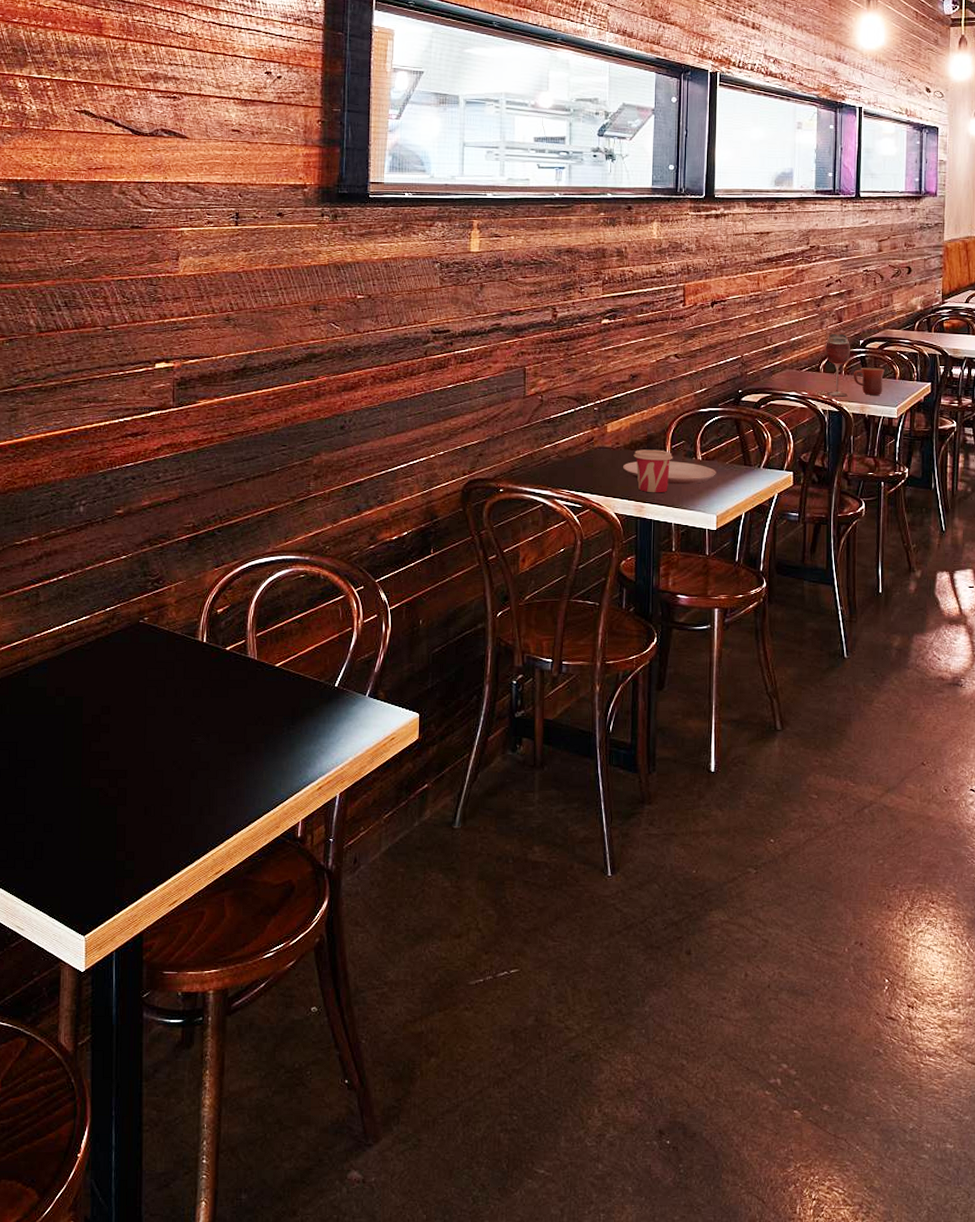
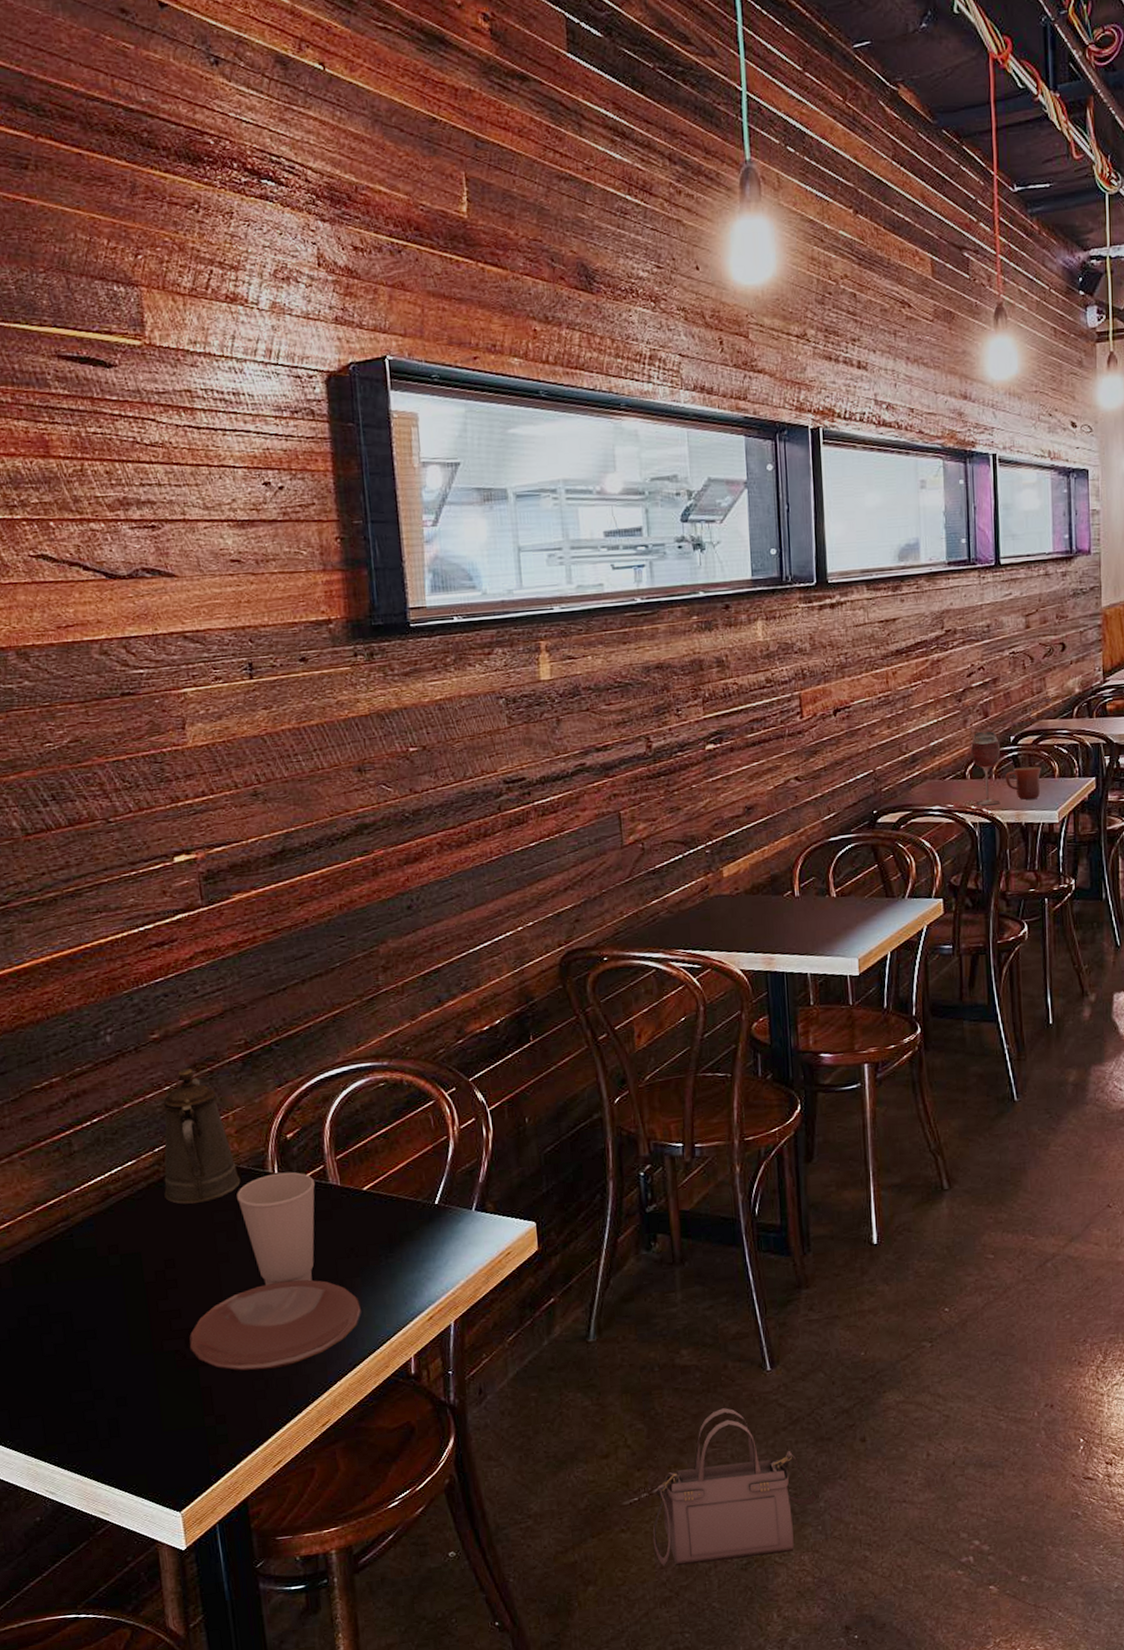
coffee pot: none [109,542,174,661] -> present [163,1067,241,1205]
saucer: none [112,738,262,817] -> present [188,1279,362,1371]
cup: none [169,642,235,741] -> present [237,1172,315,1286]
handbag: none [493,906,643,1051] -> present [653,1408,817,1566]
plate: present [623,461,716,485] -> none [745,901,854,929]
cup: present [633,449,673,493] -> none [756,890,803,942]

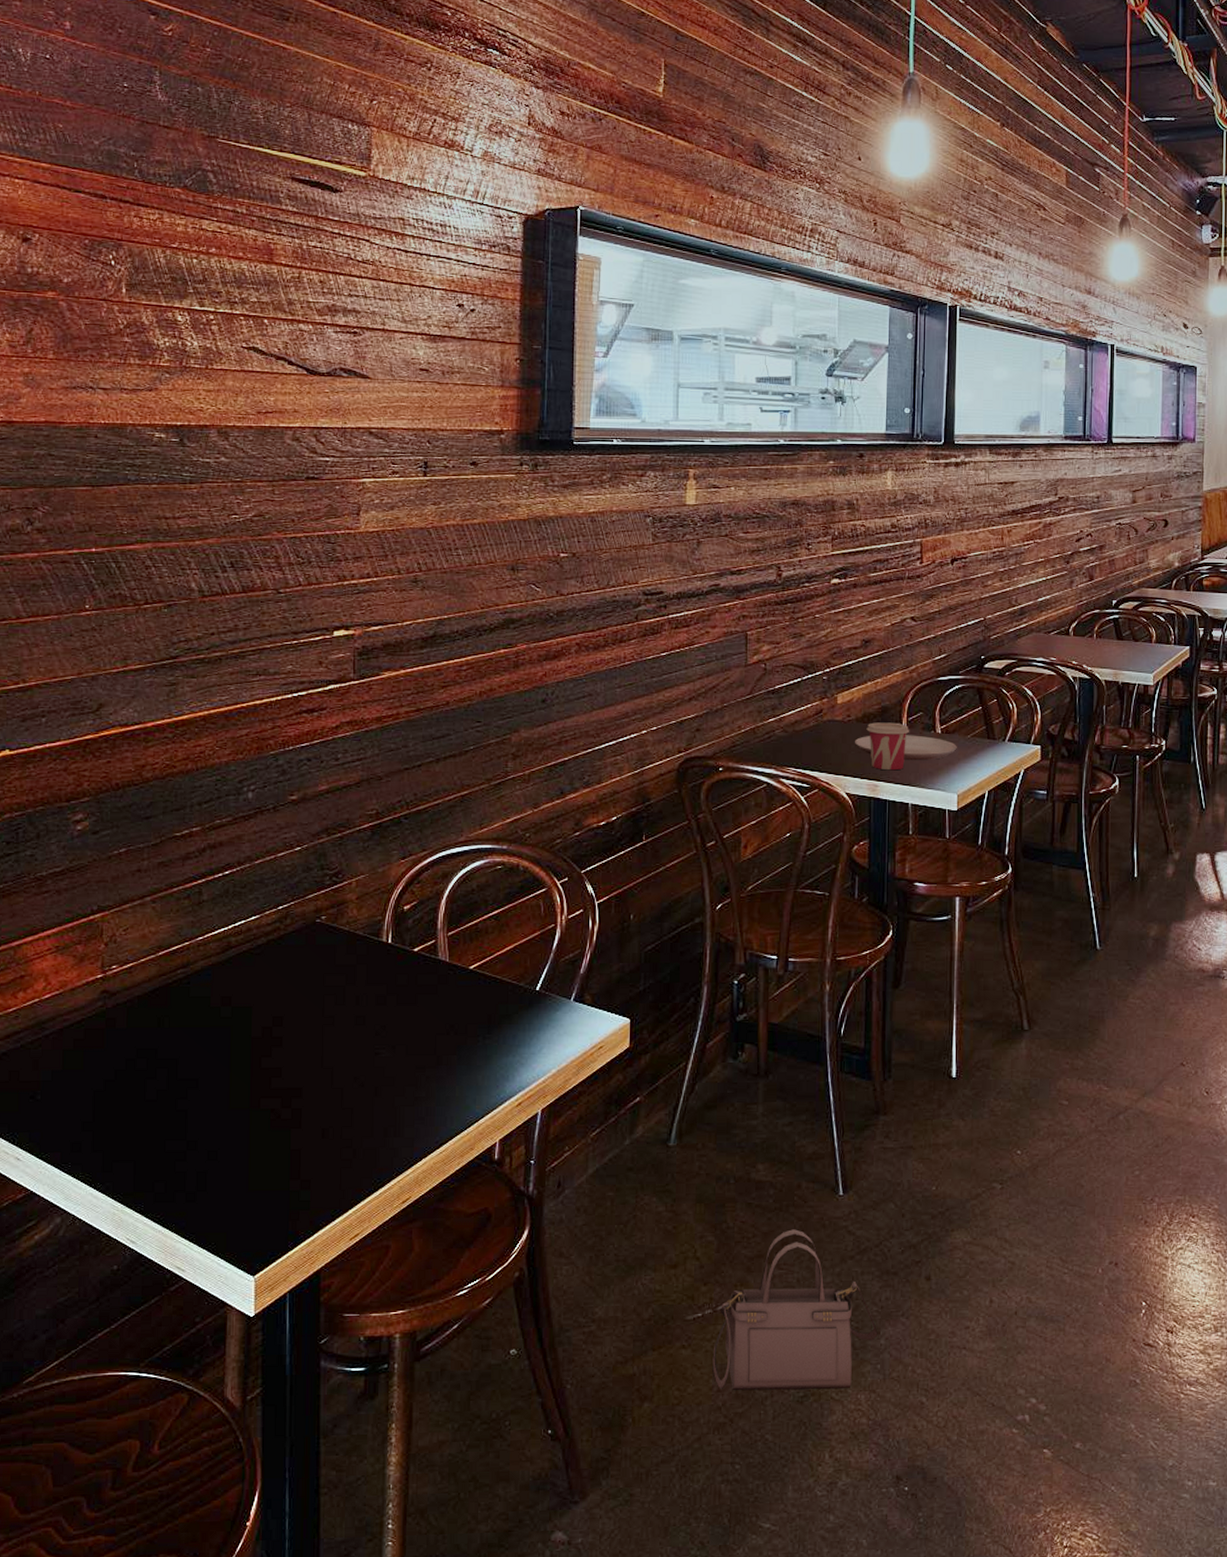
coffee pot: present [163,1067,241,1205] -> none [282,831,355,965]
saucer: present [188,1279,362,1371] -> none [285,1051,455,1139]
cup: present [237,1172,315,1286] -> none [350,943,424,1054]
plate: none [745,901,854,929] -> present [855,735,957,761]
cup: none [756,890,803,942] -> present [866,722,910,771]
wineglass: present [970,730,1001,806] -> none [1074,593,1103,662]
mug: present [1005,766,1041,800] -> none [1105,630,1140,660]

